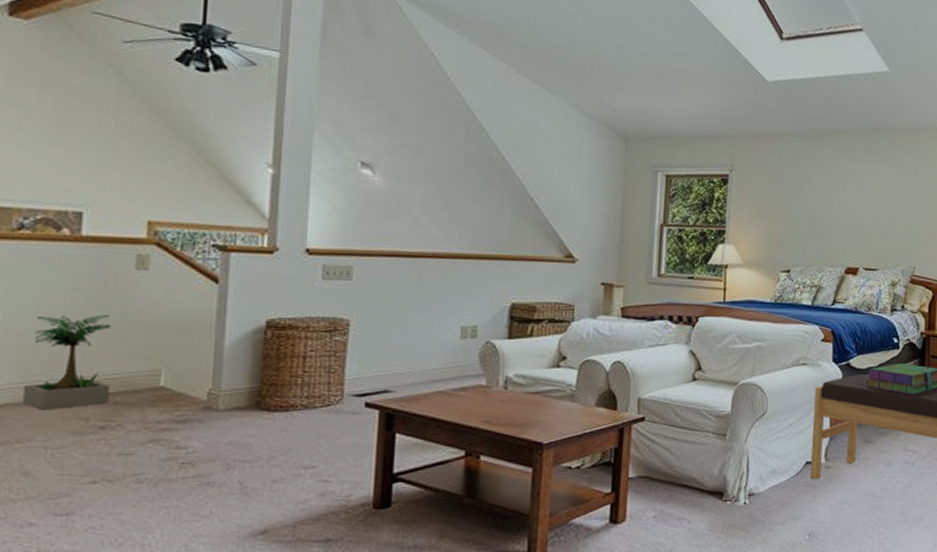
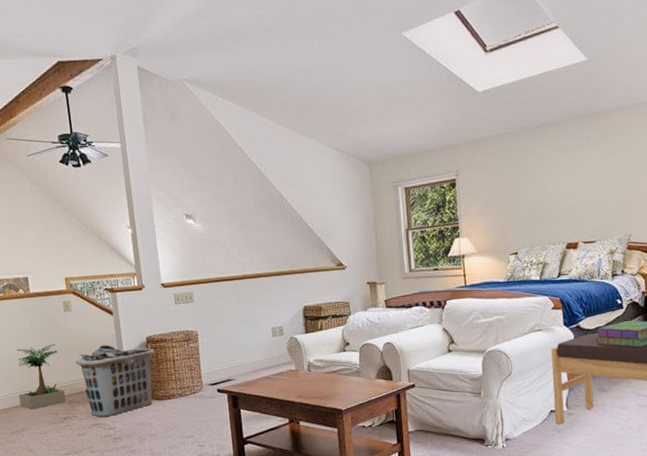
clothes hamper: none [139,324,276,429] -> present [75,345,155,417]

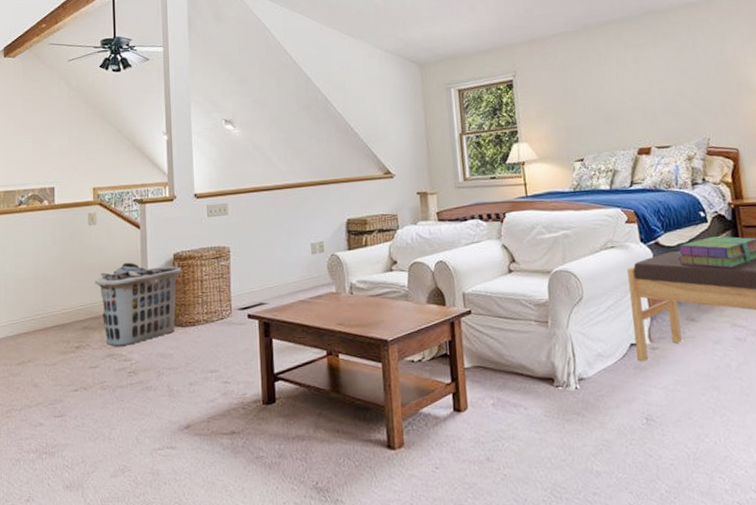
potted plant: present [16,343,66,410] -> none [29,260,81,337]

